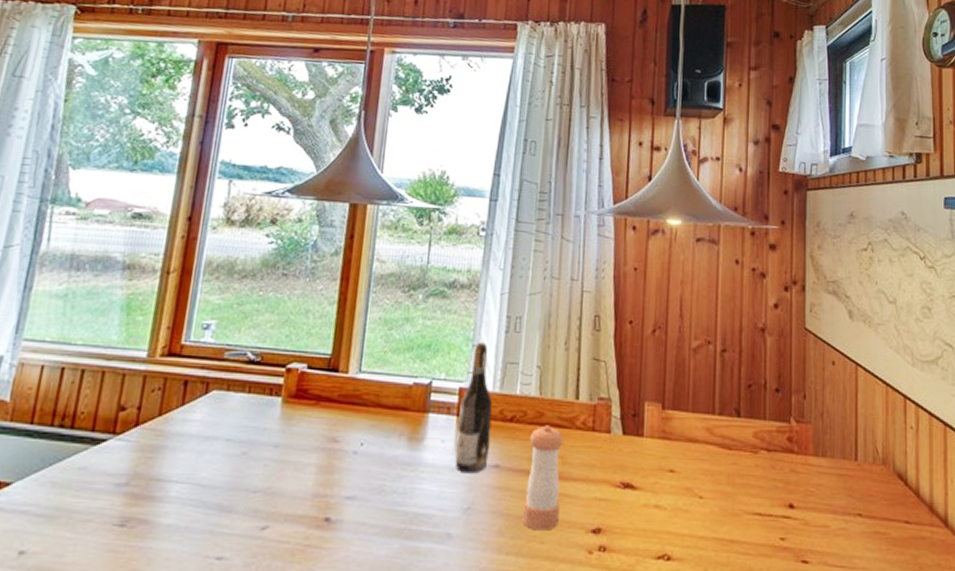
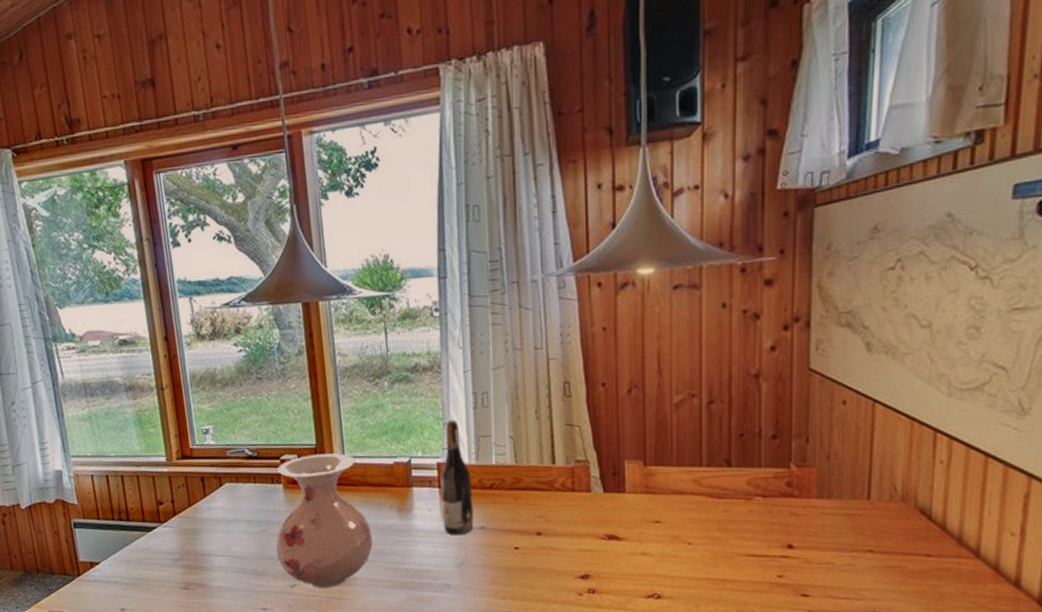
vase: none [253,365,374,533] -> present [276,453,373,588]
pepper shaker: present [523,425,563,531] -> none [510,489,547,579]

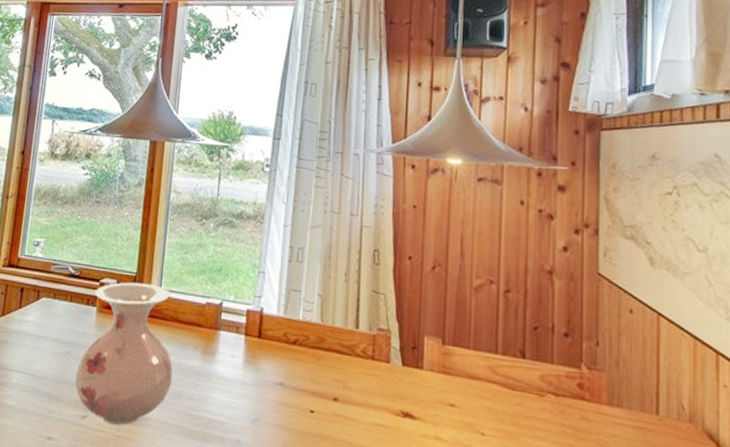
wine bottle: present [440,420,474,536] -> none [243,269,278,389]

